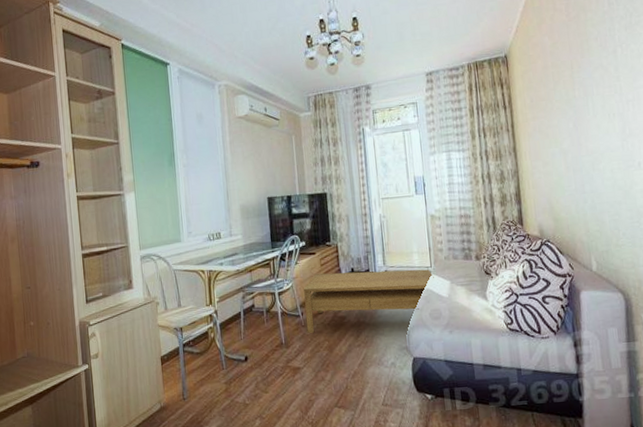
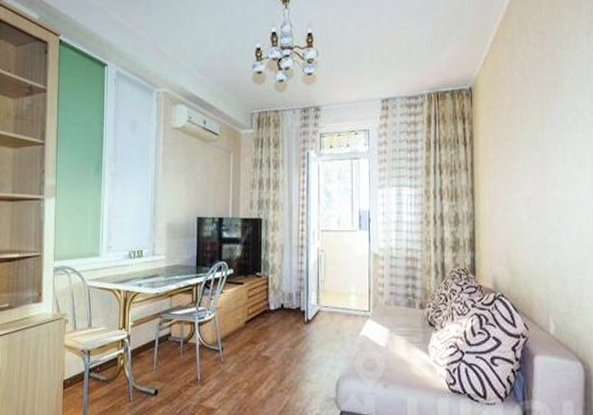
coffee table: present [303,269,434,334] -> none [226,305,372,373]

